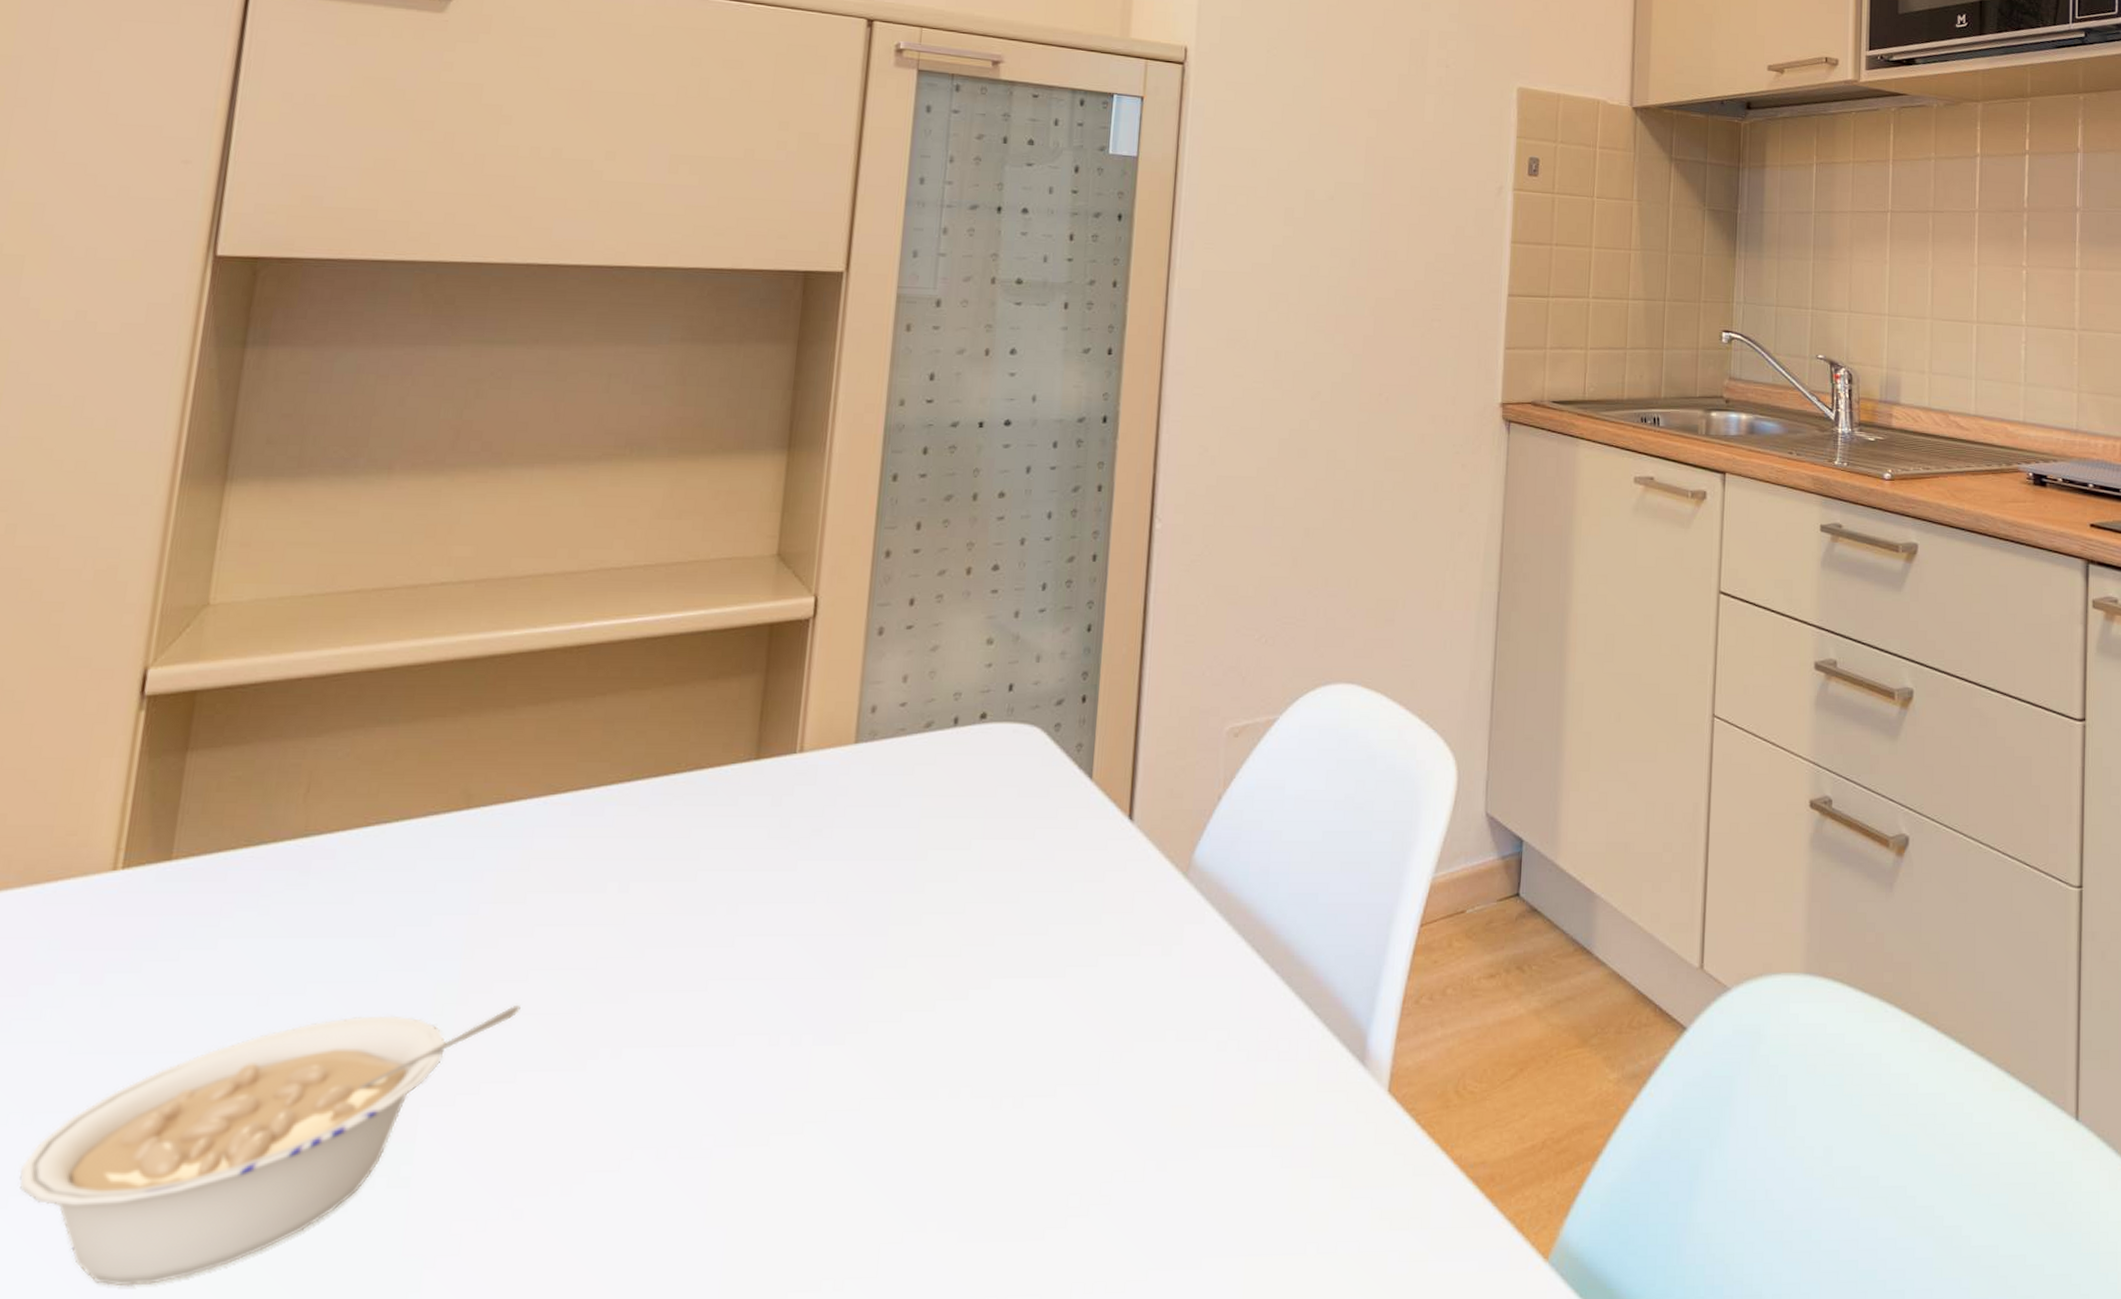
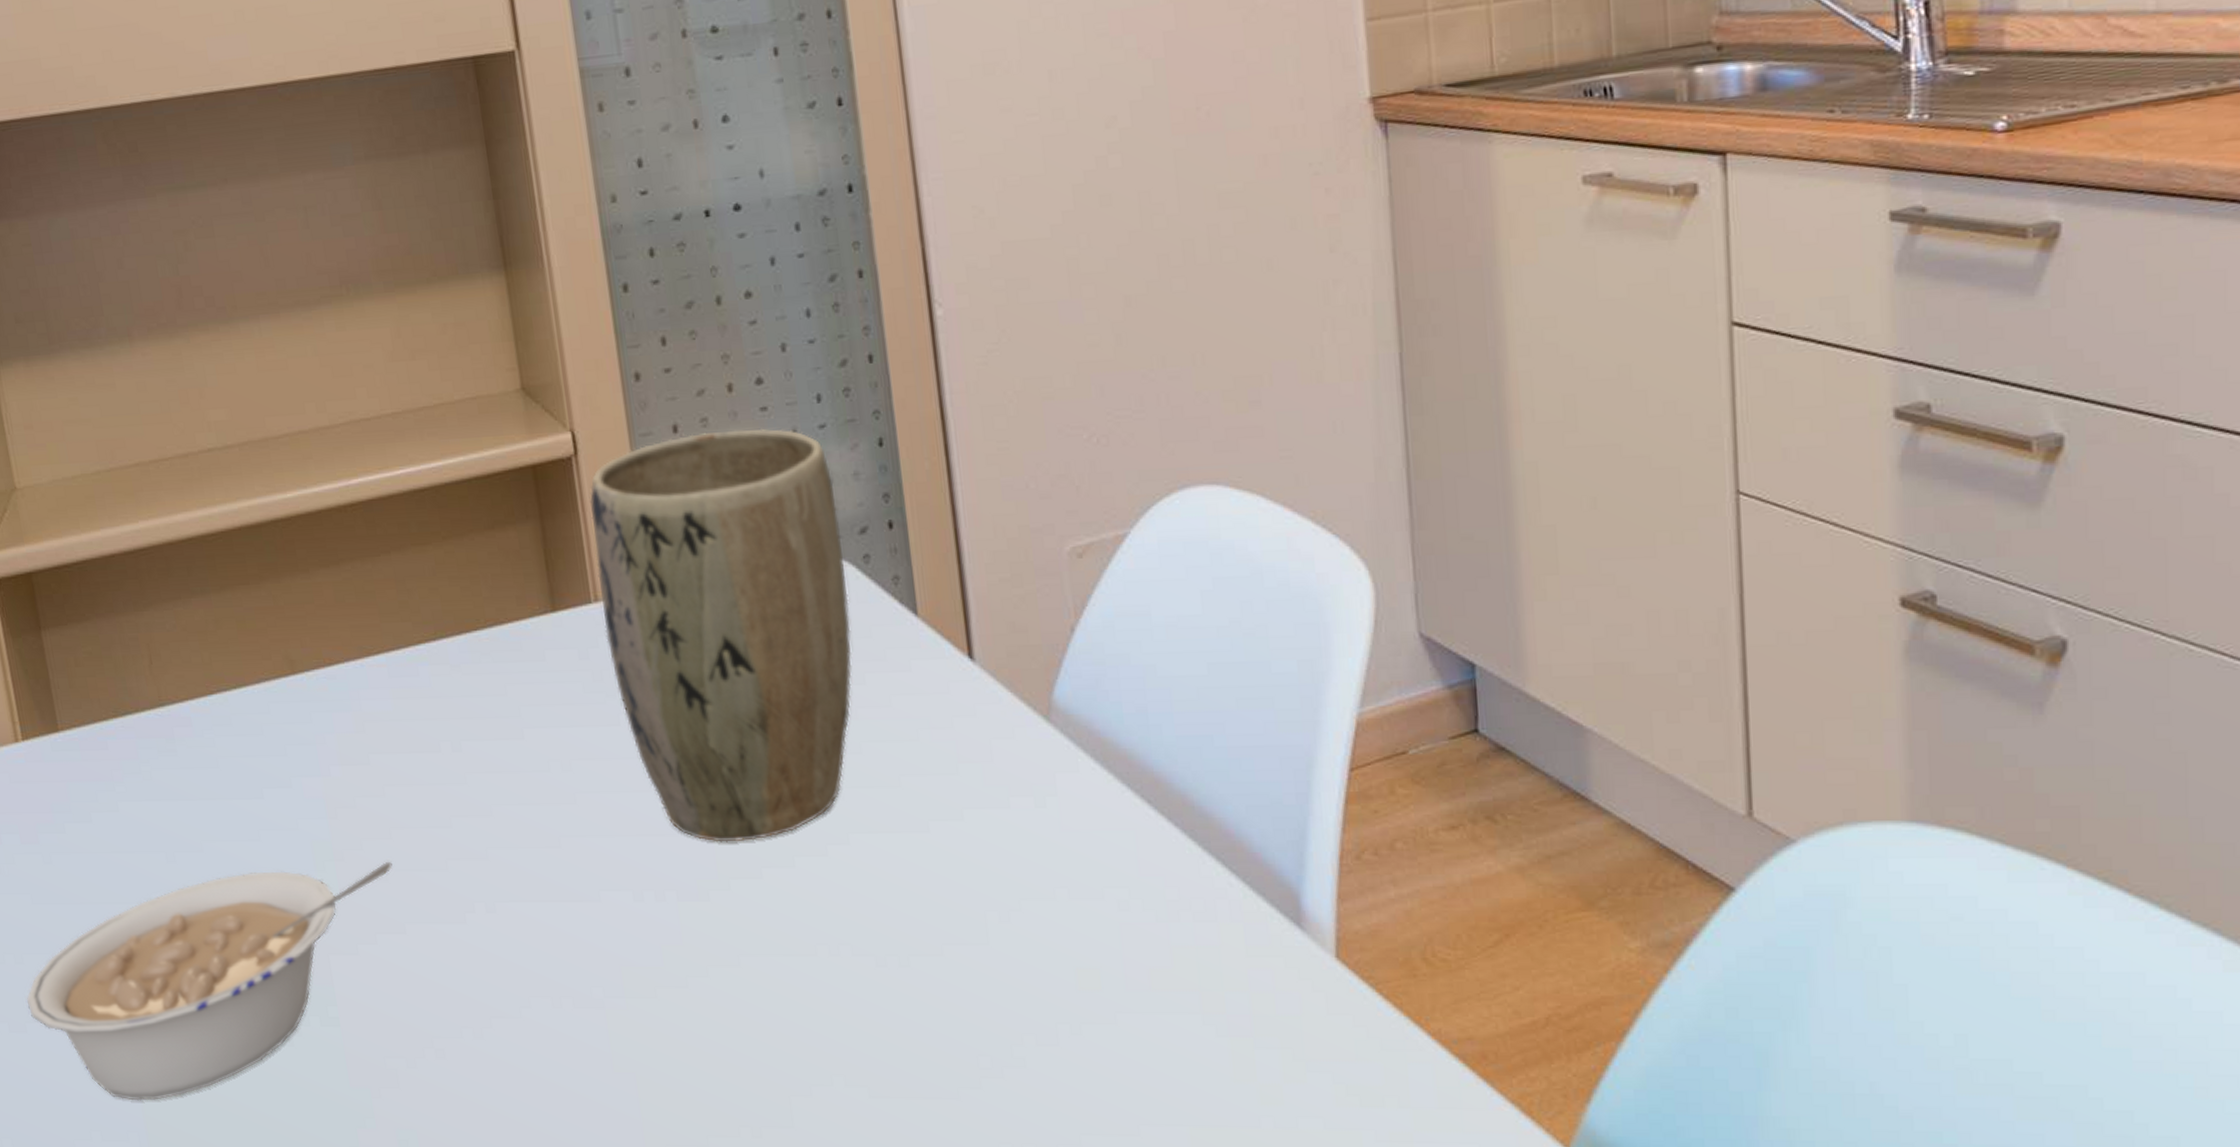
plant pot: none [801,607,1042,986] -> present [589,428,852,842]

